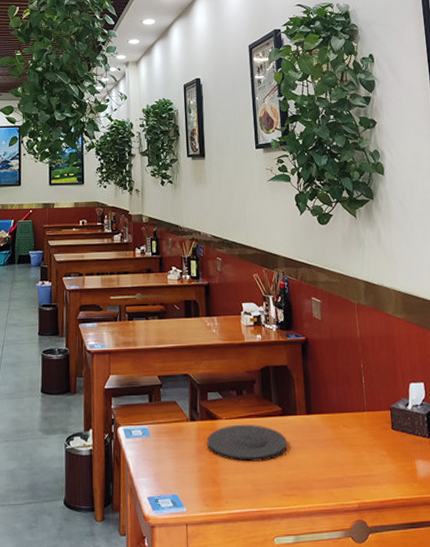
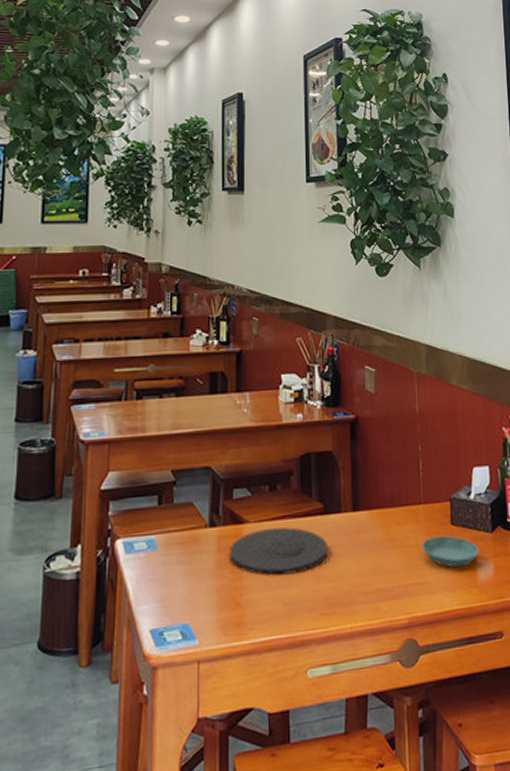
saucer: none [367,438,418,465] -> present [422,535,479,568]

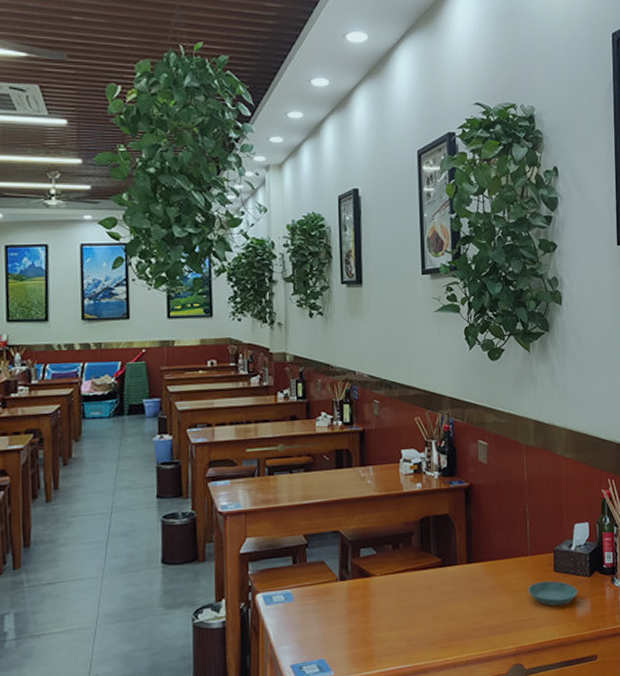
plate: present [229,527,328,576] -> none [358,578,446,618]

